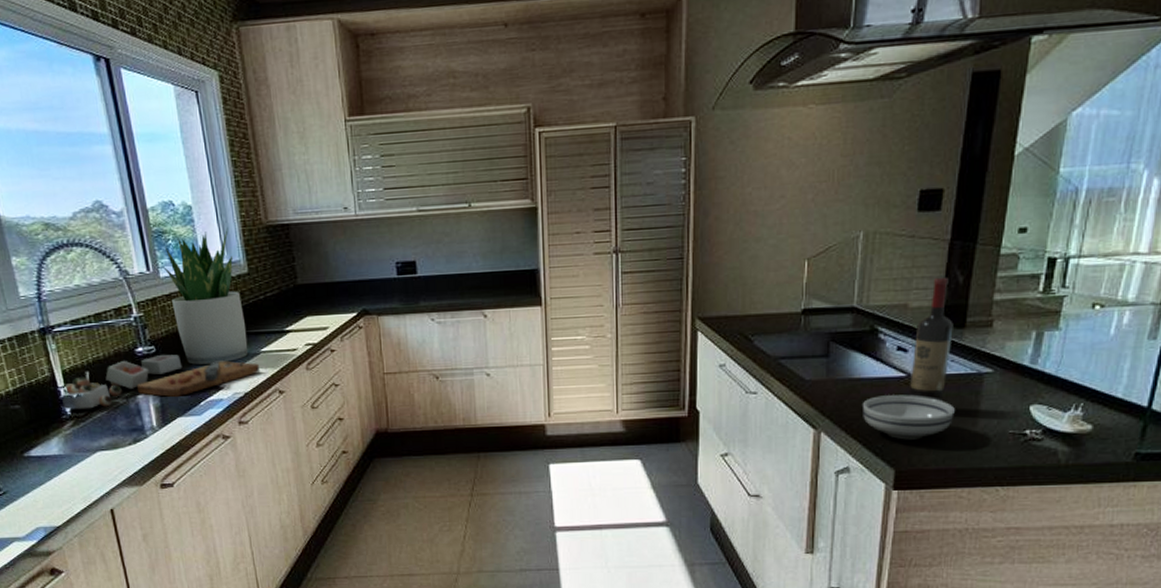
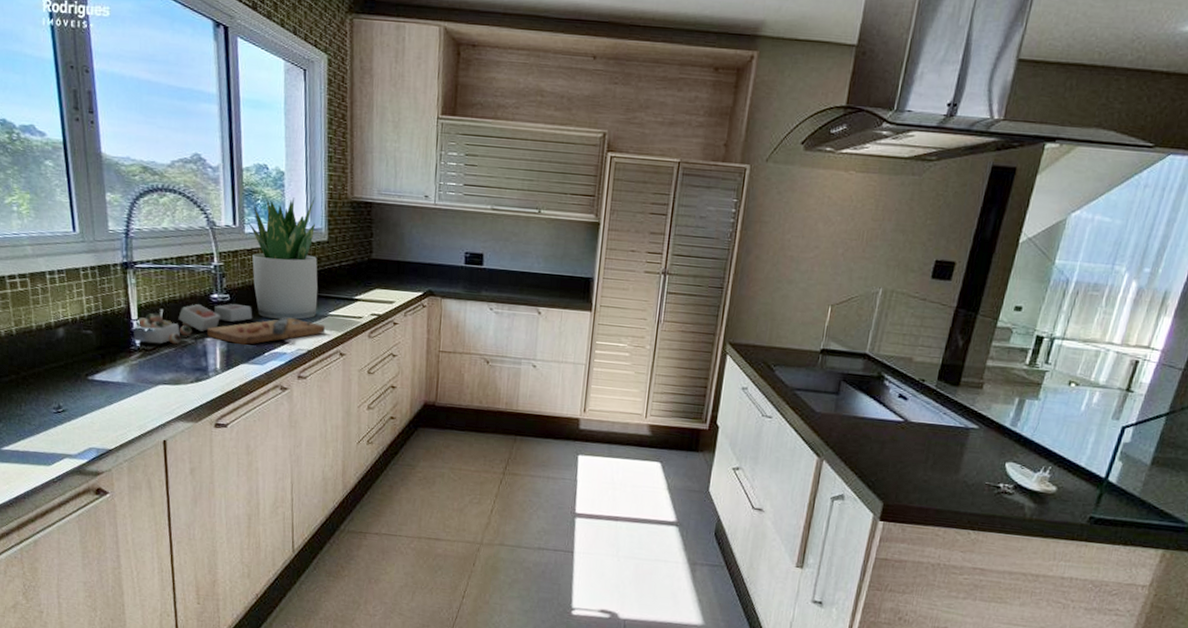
bowl: present [863,394,955,440] -> none [861,435,942,479]
wine bottle: present [908,277,954,402] -> none [903,338,951,449]

